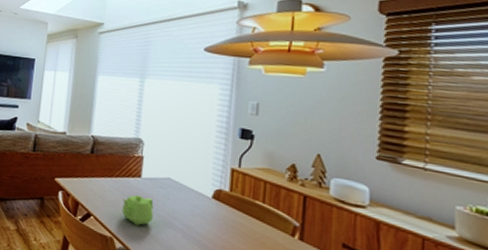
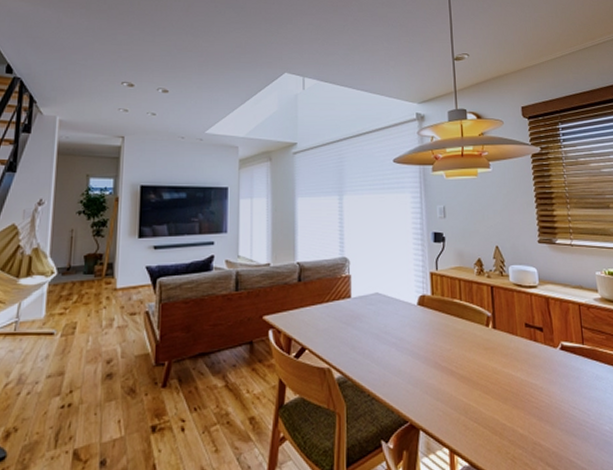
teapot: present [122,194,154,227] -> none [336,316,367,350]

